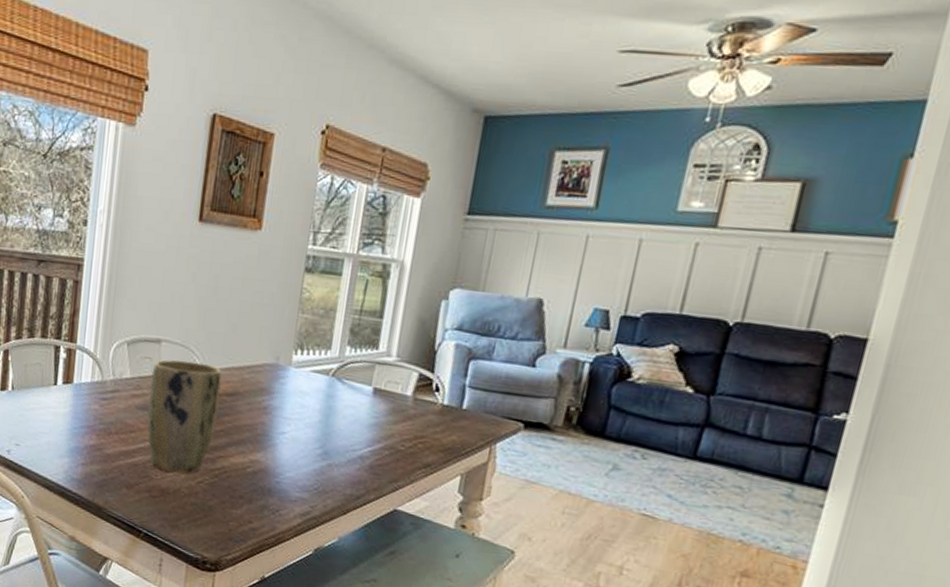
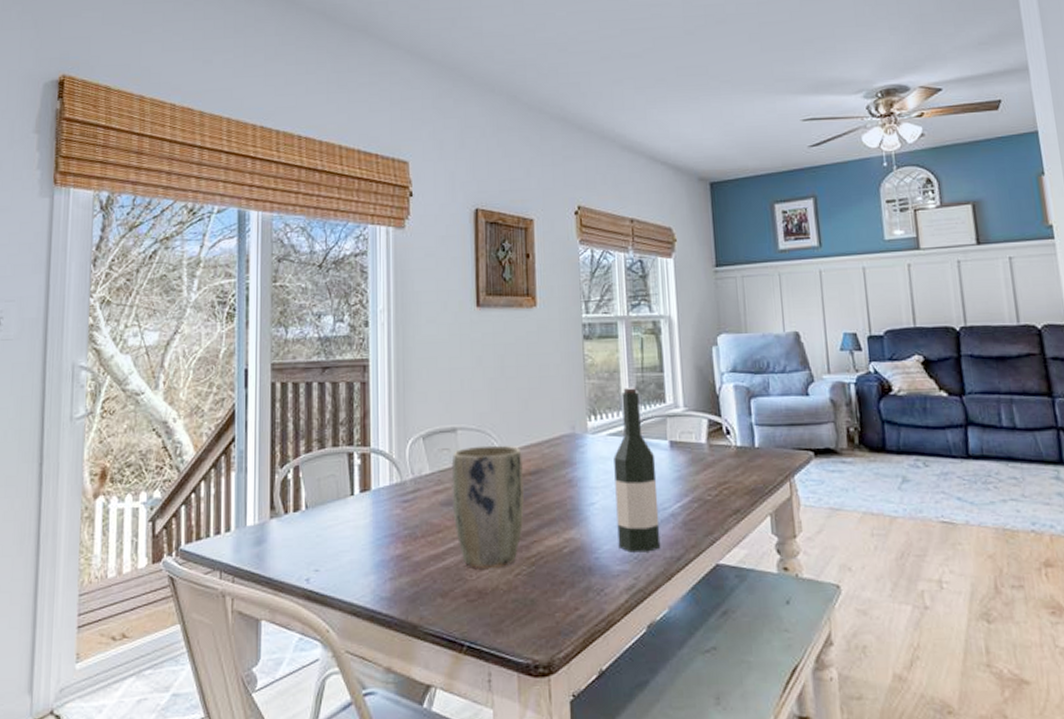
wine bottle: none [301,327,356,487] -> present [614,386,661,553]

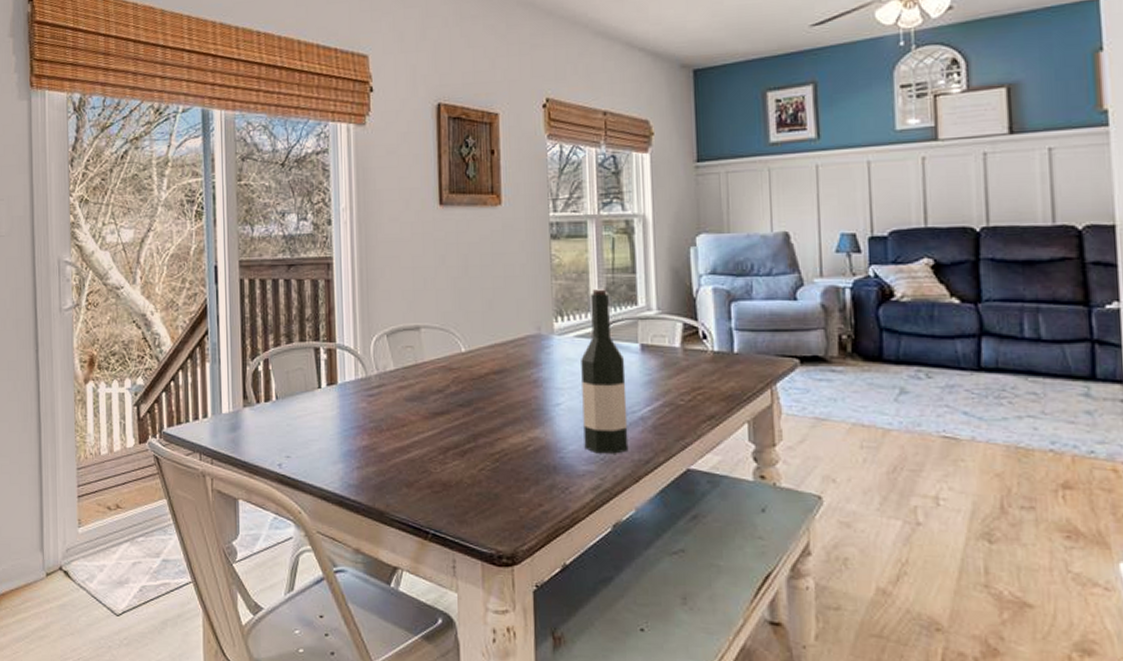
plant pot: present [451,445,525,569] -> none [415,344,489,463]

